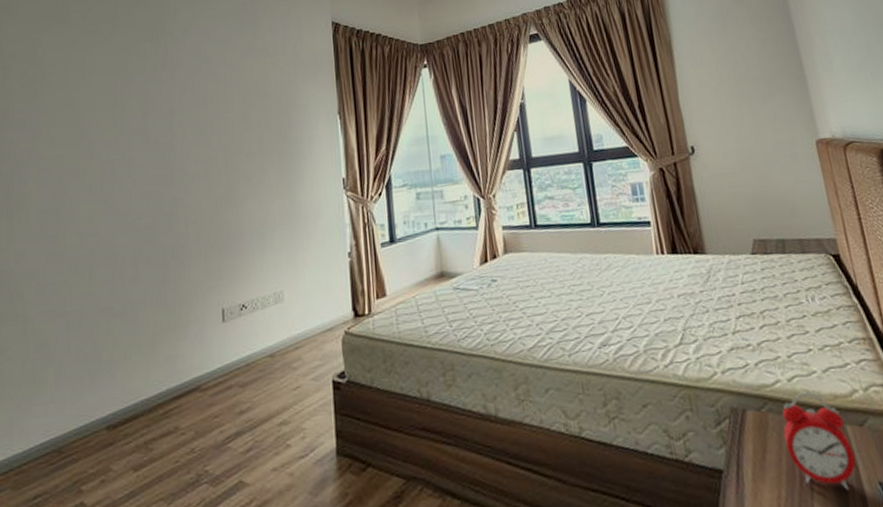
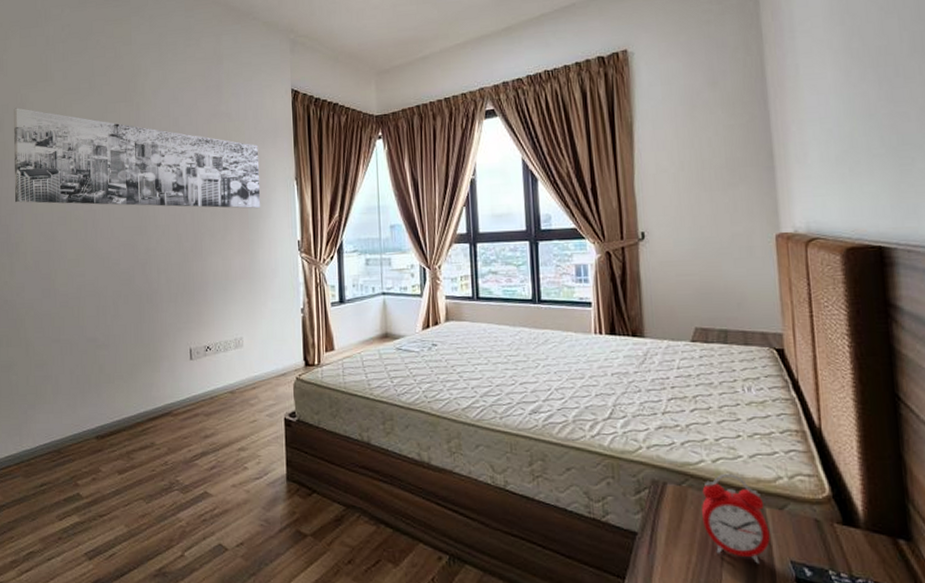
wall art: none [19,53,301,157] -> present [14,107,260,209]

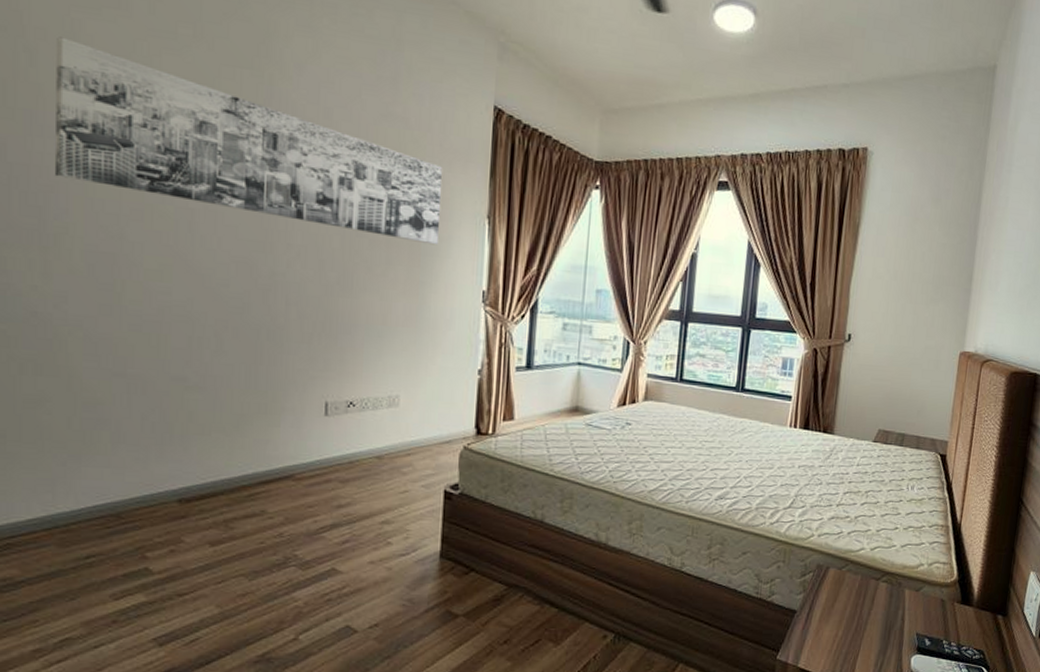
alarm clock: present [701,473,770,564] -> none [853,560,905,636]

